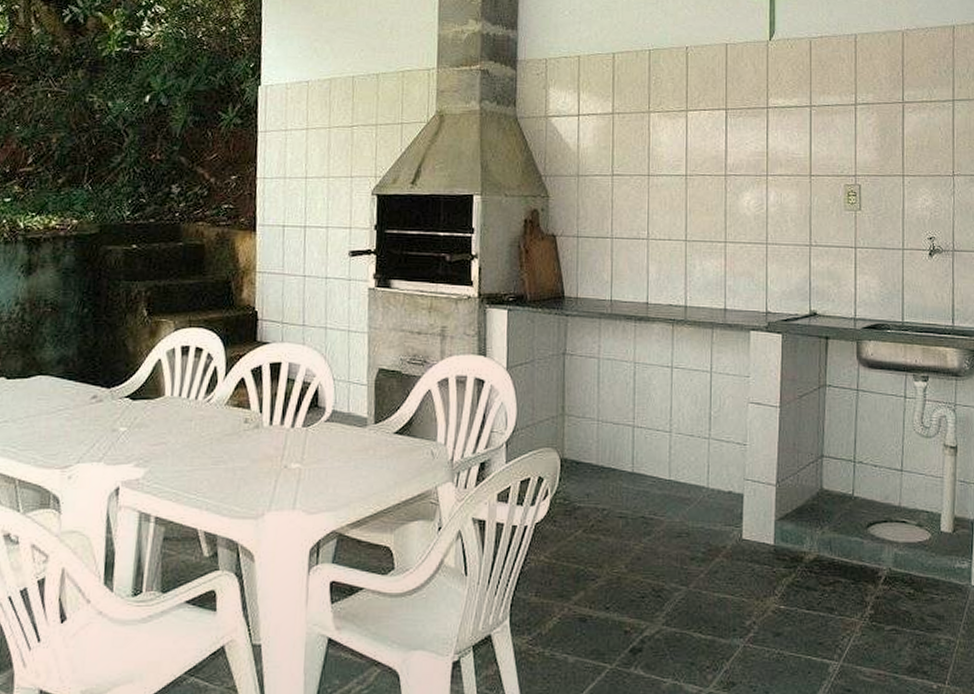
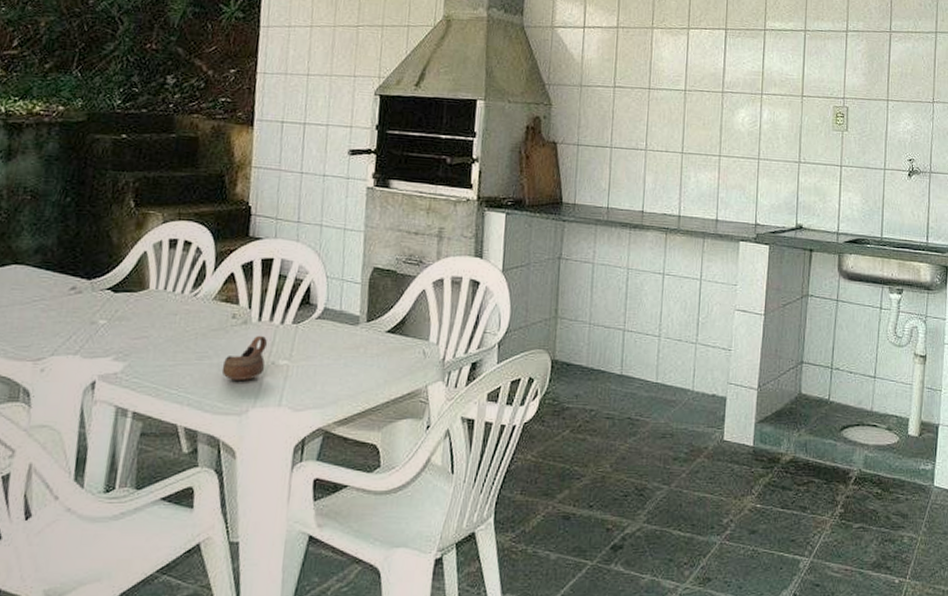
cup: none [237,440,279,484] -> present [221,336,267,380]

